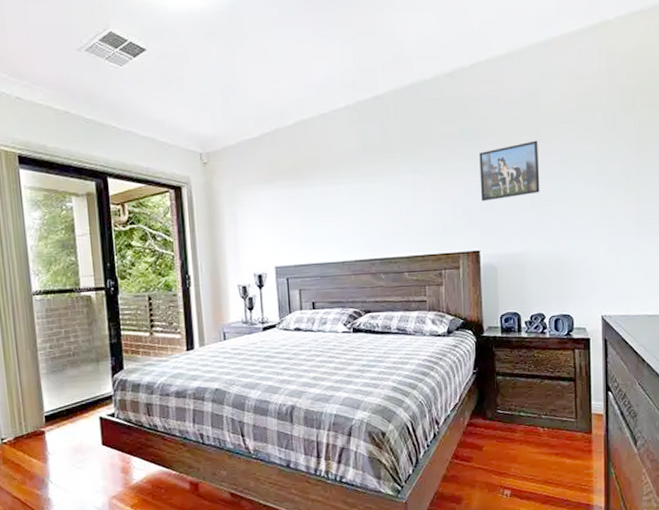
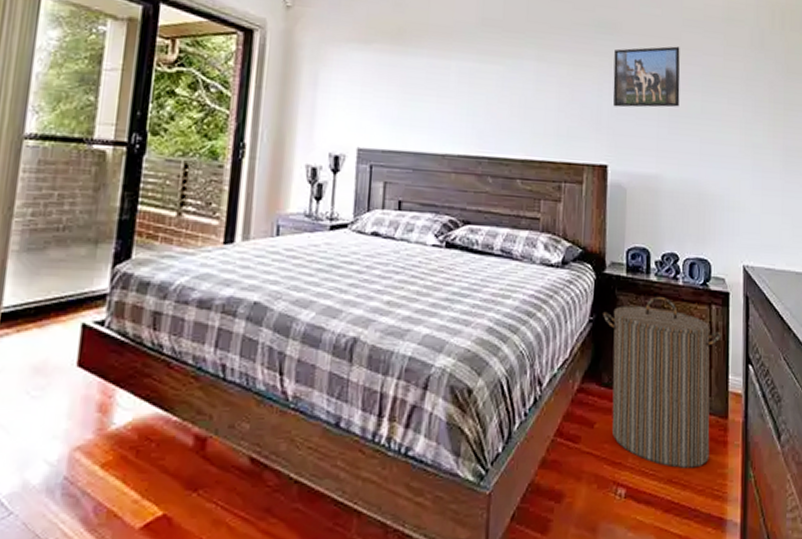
laundry hamper: none [484,348,585,473] -> present [603,296,722,468]

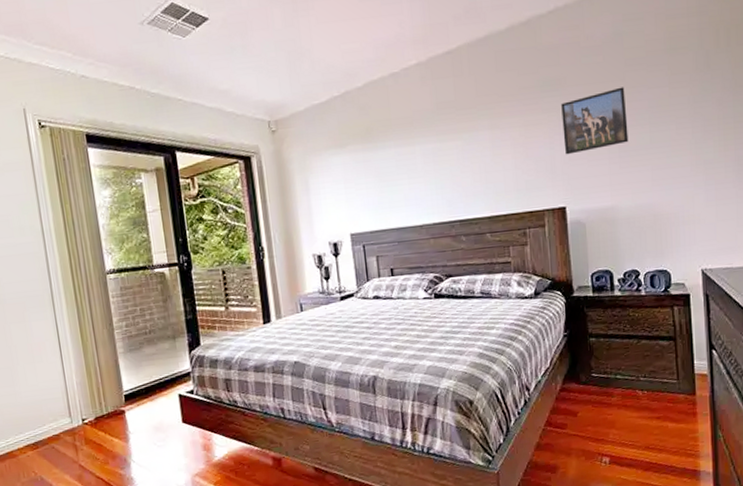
laundry hamper: present [603,296,722,468] -> none [575,306,686,438]

